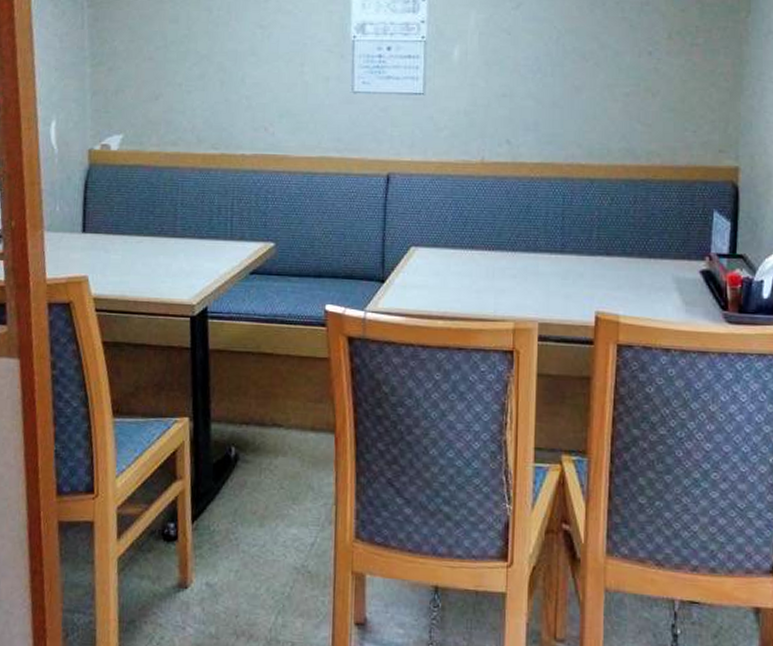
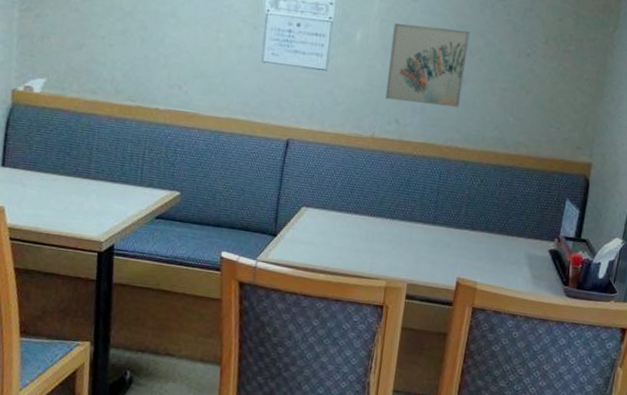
wall art: none [493,34,581,120] -> present [385,23,470,107]

